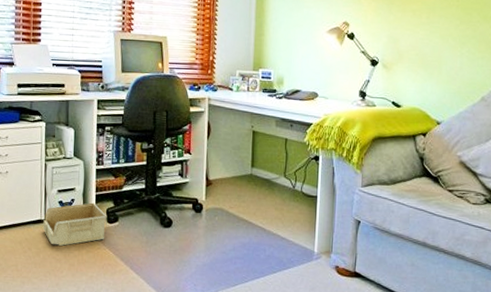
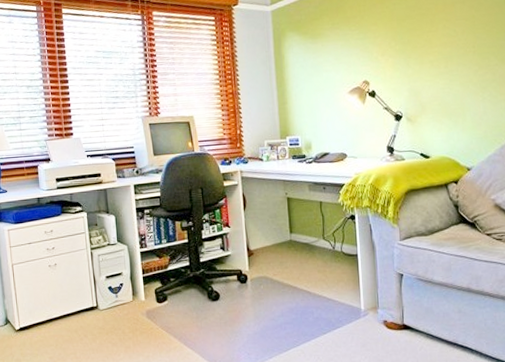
storage bin: present [43,202,107,246] -> none [96,285,156,330]

